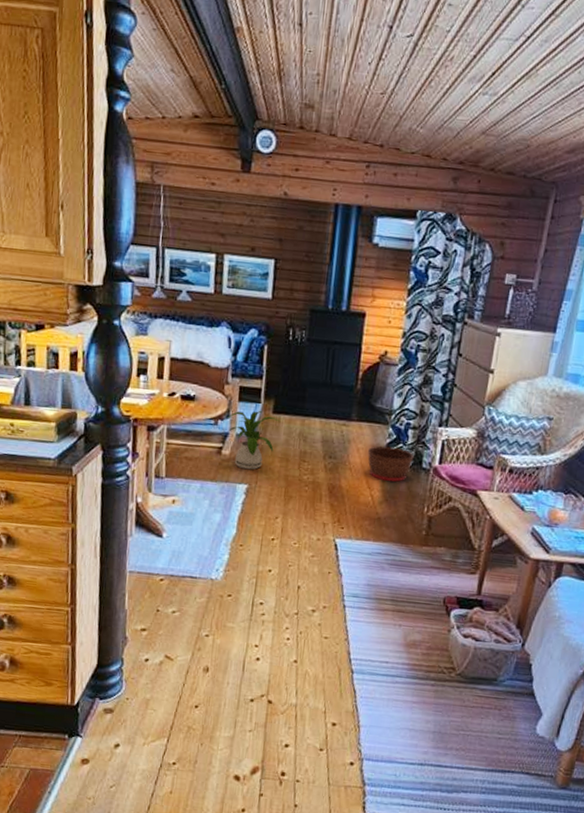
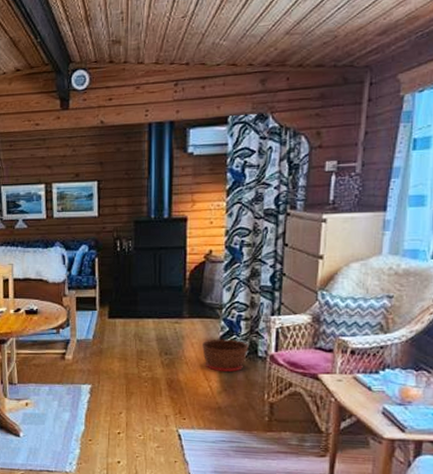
house plant: present [227,411,281,470] -> none [68,318,116,371]

